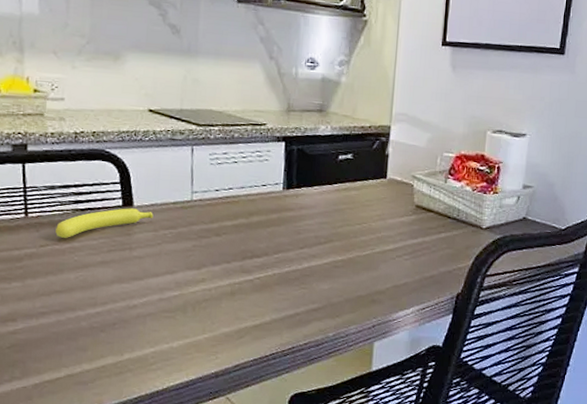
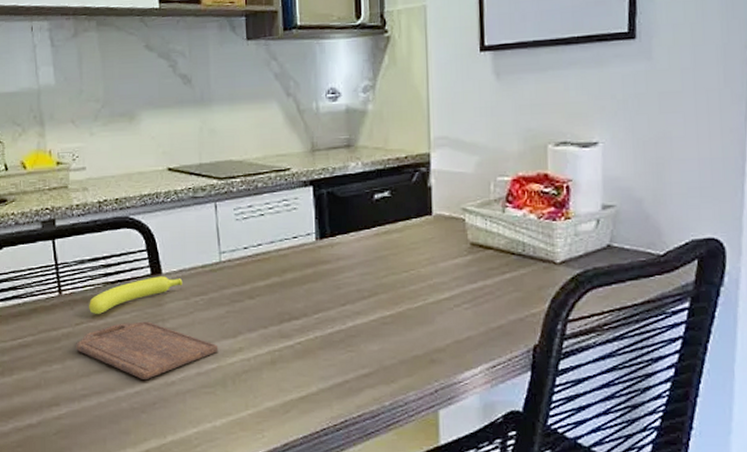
cutting board: none [38,248,182,303] -> present [76,321,219,381]

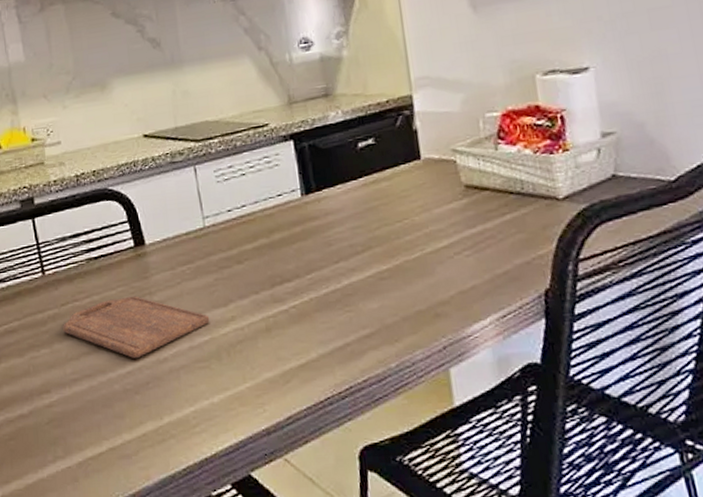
banana: present [89,276,183,315] -> none [73,247,168,294]

